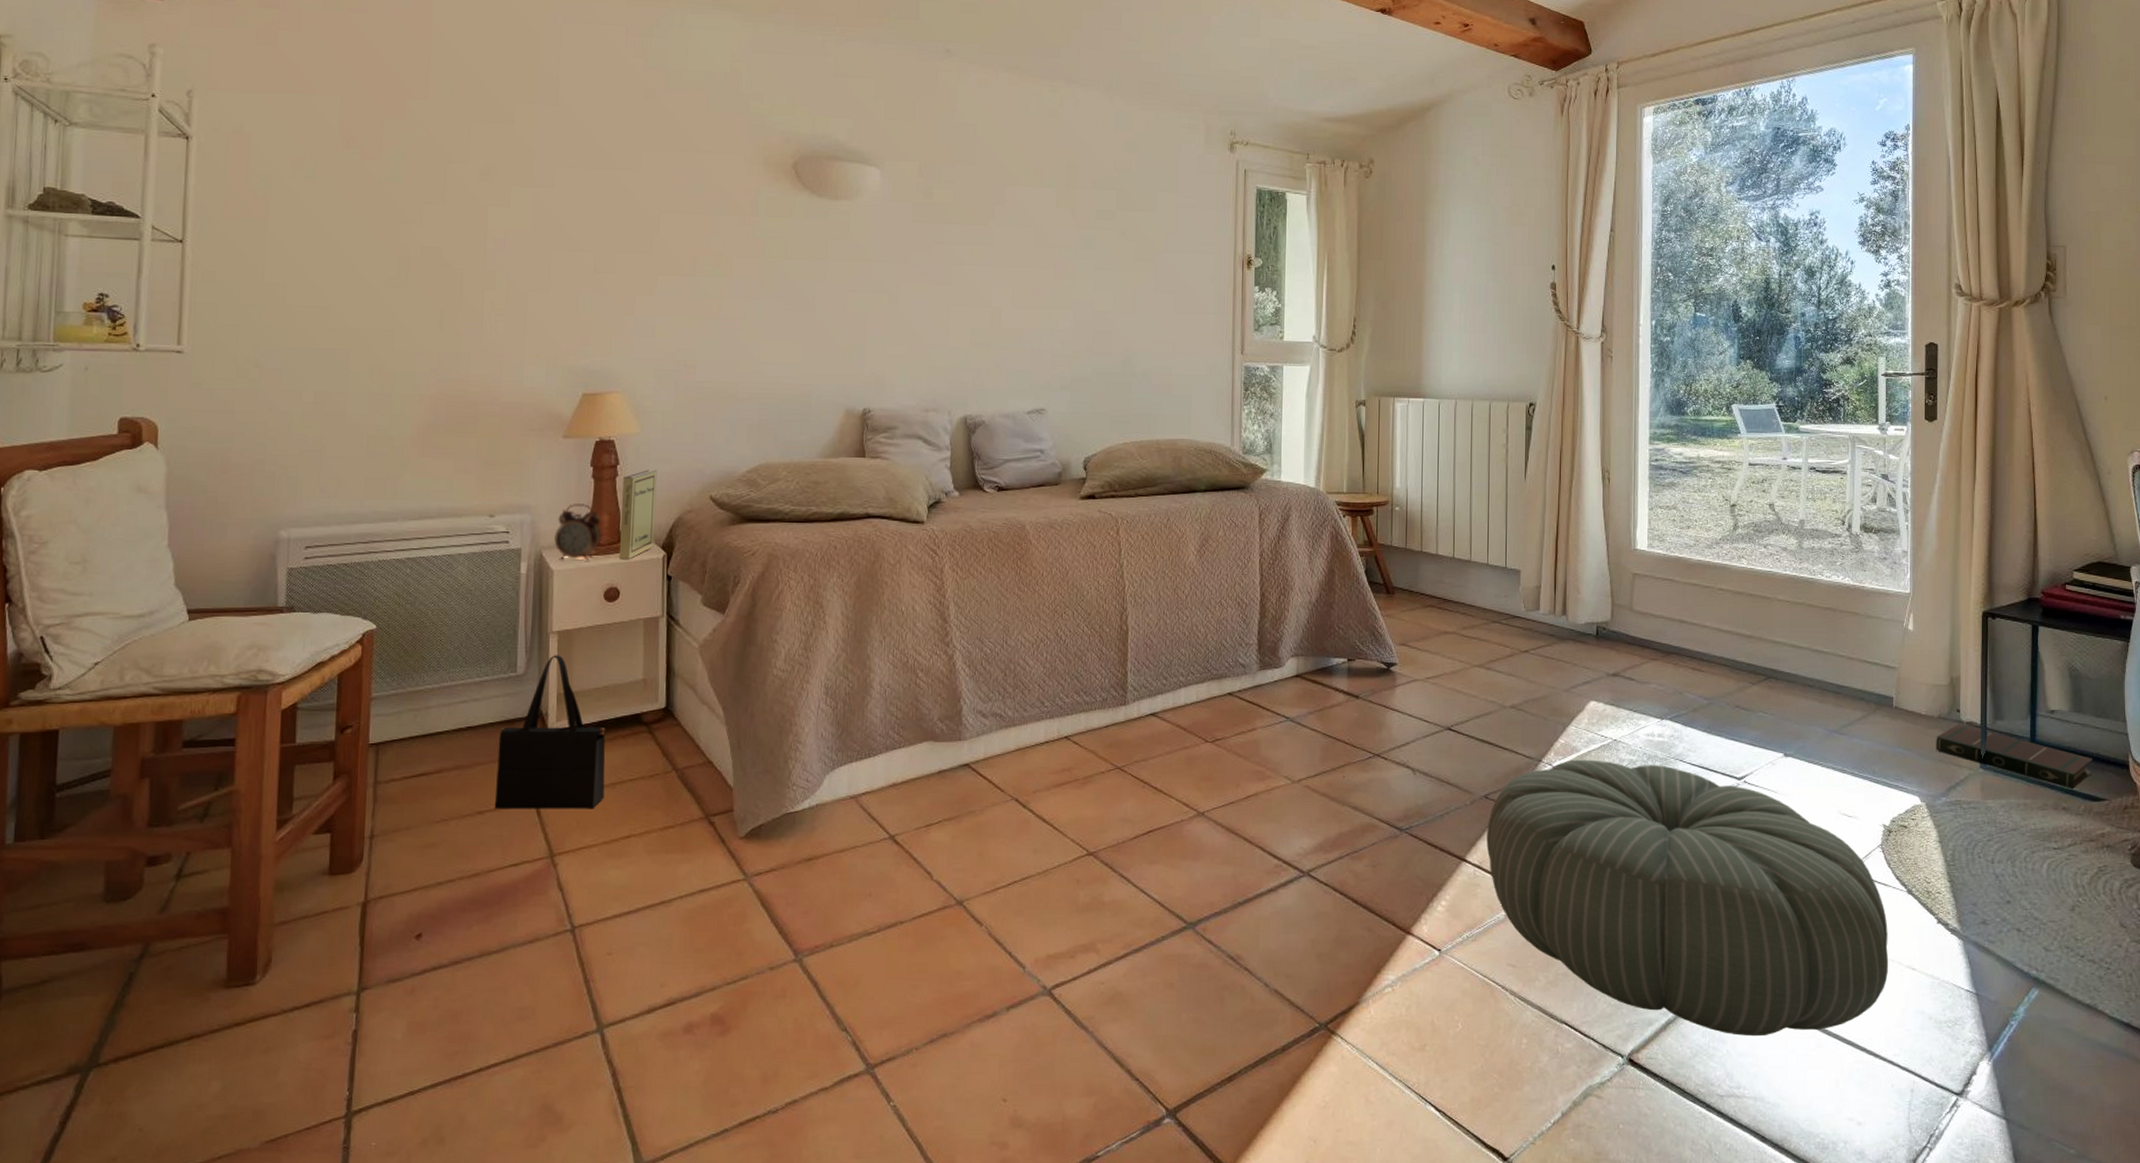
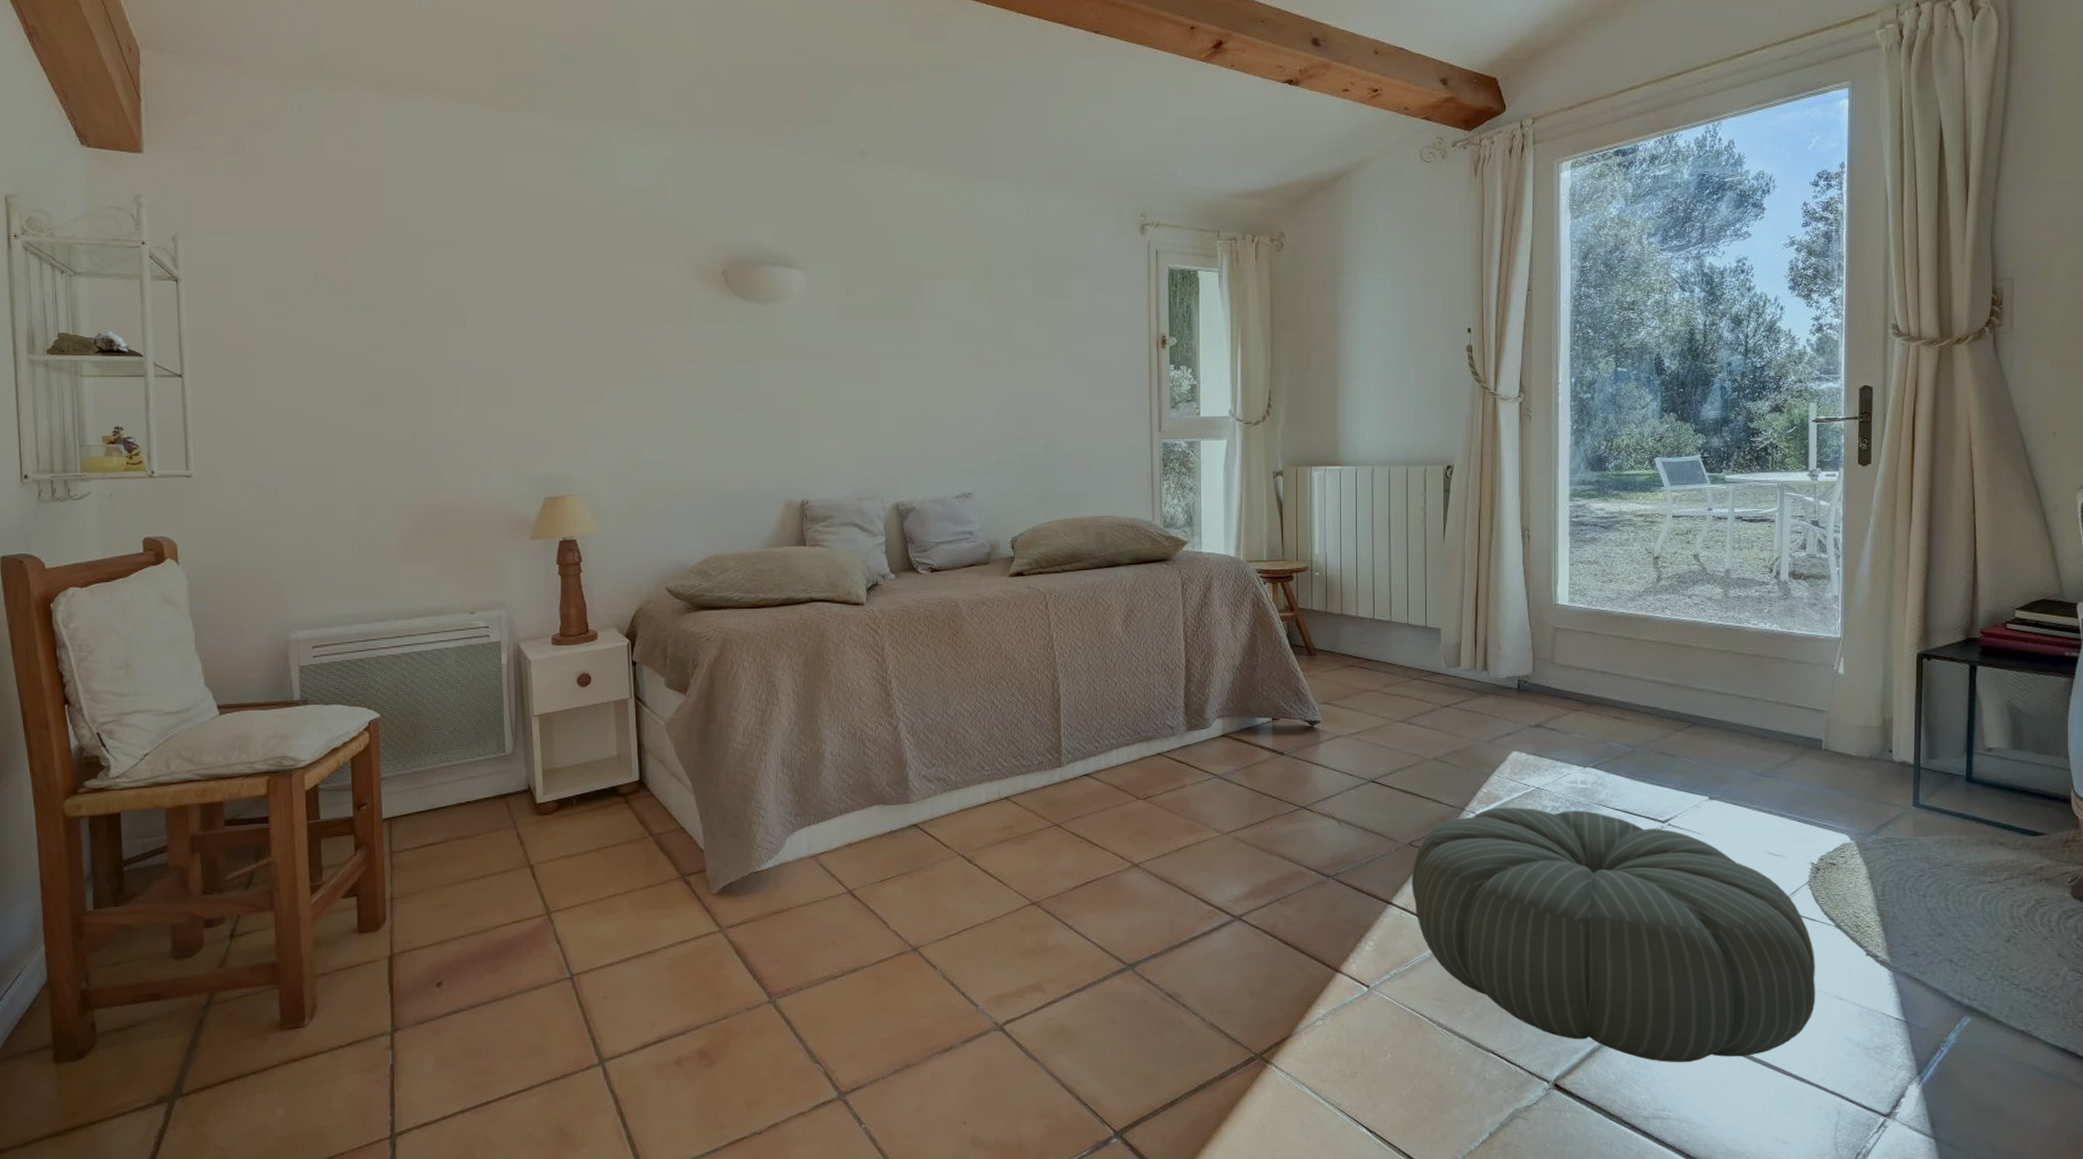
seashell: none [83,188,126,214] -> present [93,331,130,354]
tote bag: present [494,655,606,809] -> none [494,736,590,873]
alarm clock: present [554,502,602,561] -> none [529,598,572,651]
book: present [619,470,657,560] -> none [586,565,619,649]
book: present [1936,724,2094,790] -> none [1867,764,2033,825]

